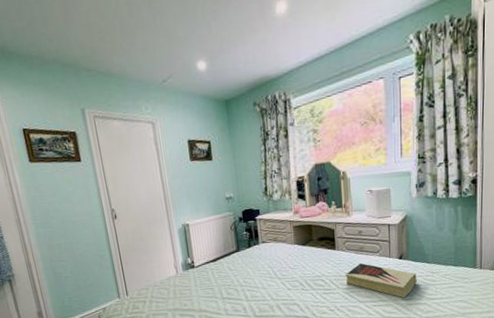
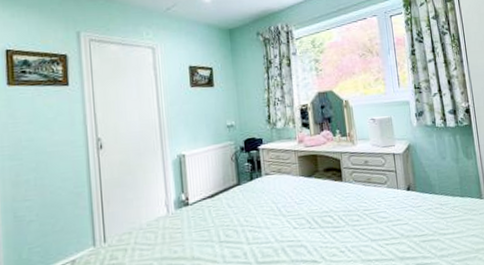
book: present [345,263,417,298] -> none [354,196,427,235]

